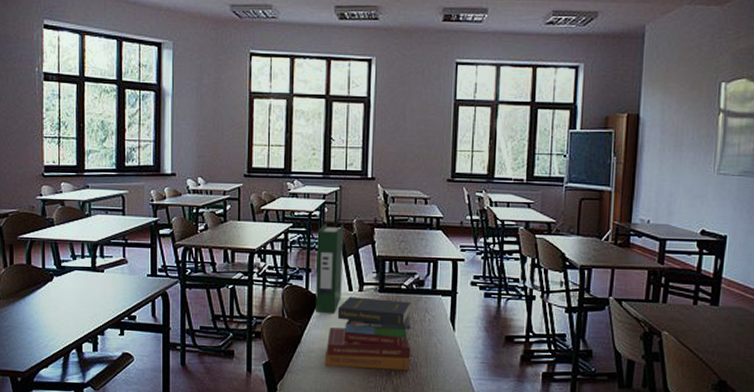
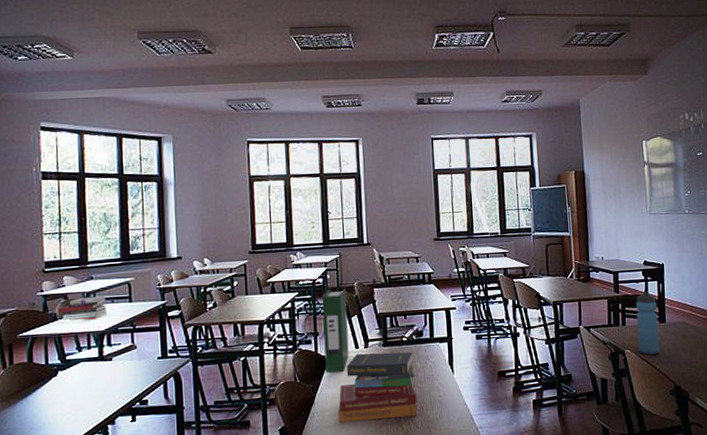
books: none [55,205,101,229] -> present [58,295,108,321]
water bottle: none [679,265,711,341] -> present [636,290,660,355]

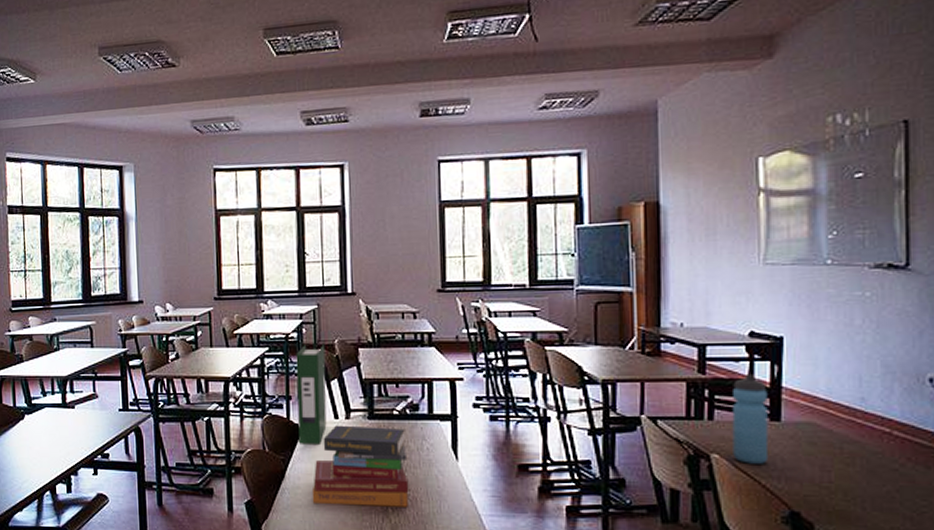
books: present [58,295,108,321] -> none [24,339,70,364]

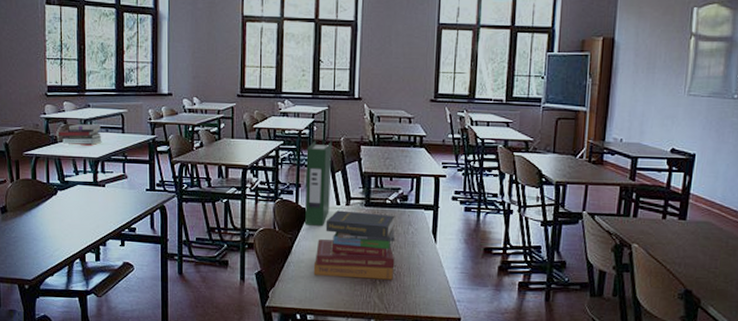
books: none [24,339,70,364] -> present [59,123,102,146]
water bottle: present [732,373,769,464] -> none [648,181,679,253]

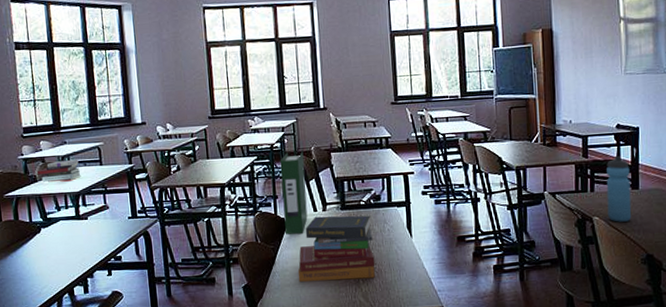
water bottle: none [648,181,679,253] -> present [606,155,632,222]

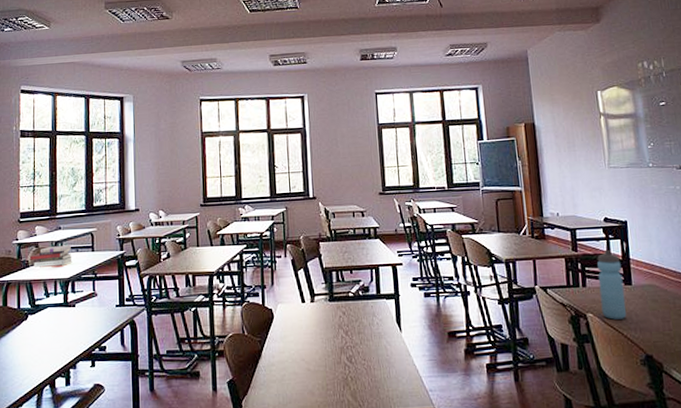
binder: present [280,151,308,235] -> none [269,241,296,326]
books: present [297,215,375,282] -> none [284,307,364,378]

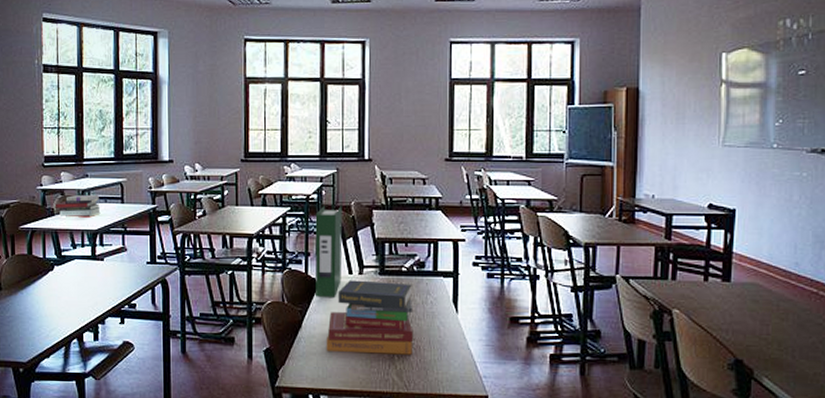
binder: none [269,241,296,326] -> present [314,206,343,297]
books: none [284,307,364,378] -> present [326,280,414,355]
water bottle: present [597,249,627,320] -> none [691,240,721,318]

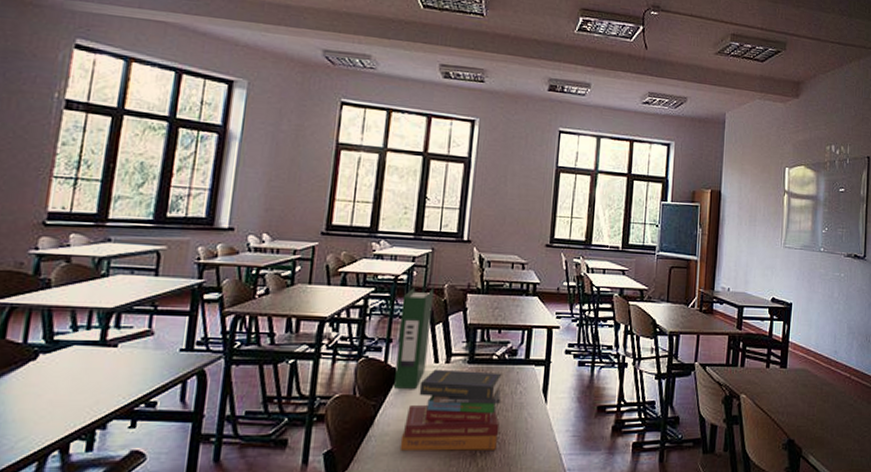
books: present [56,194,101,218] -> none [54,263,124,293]

